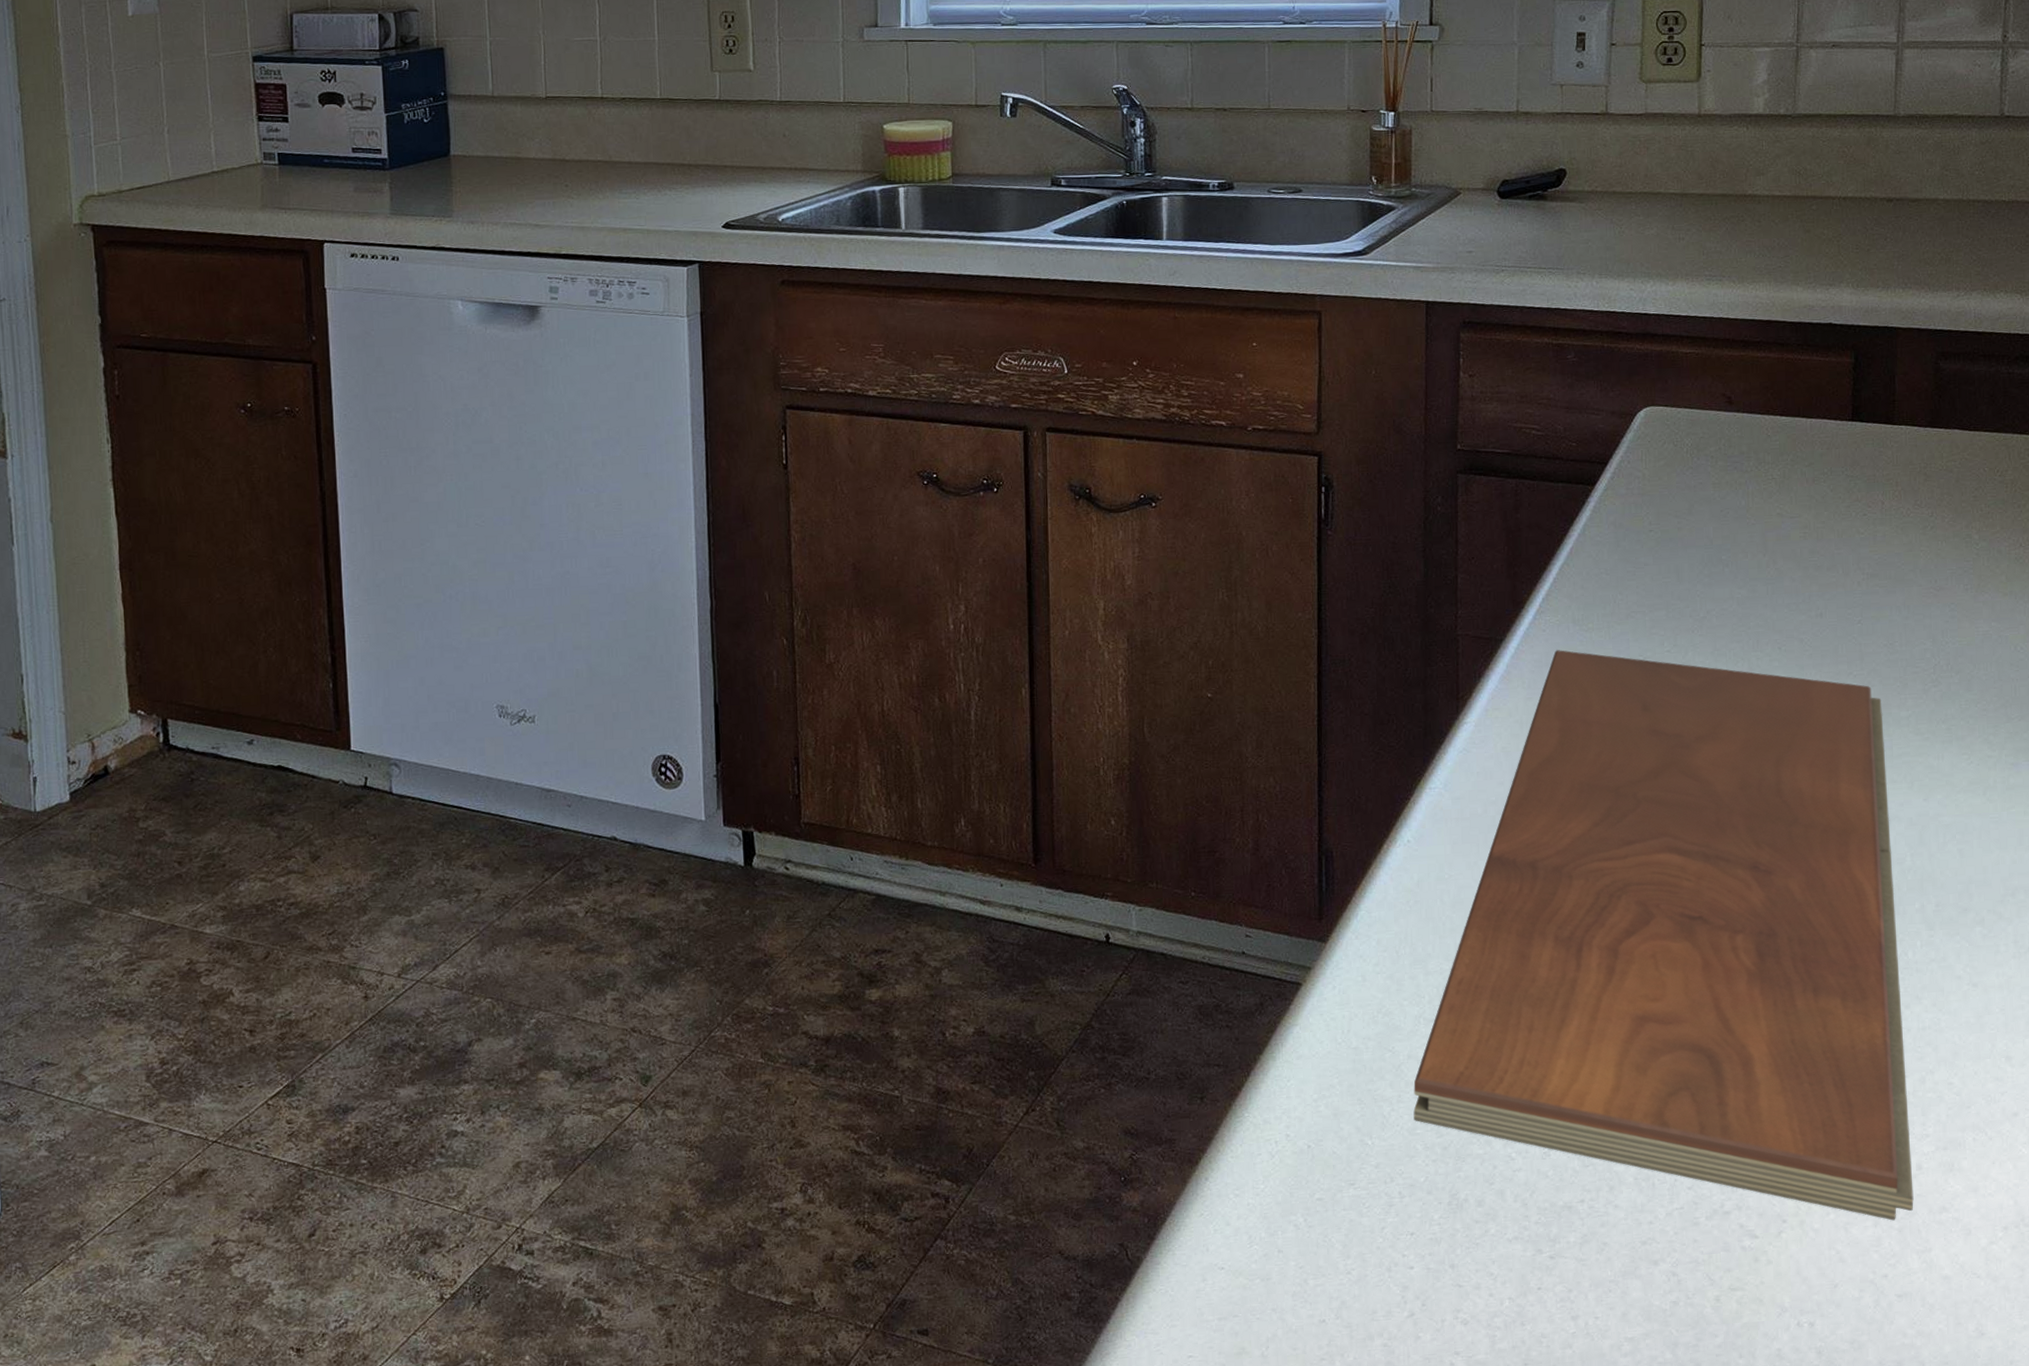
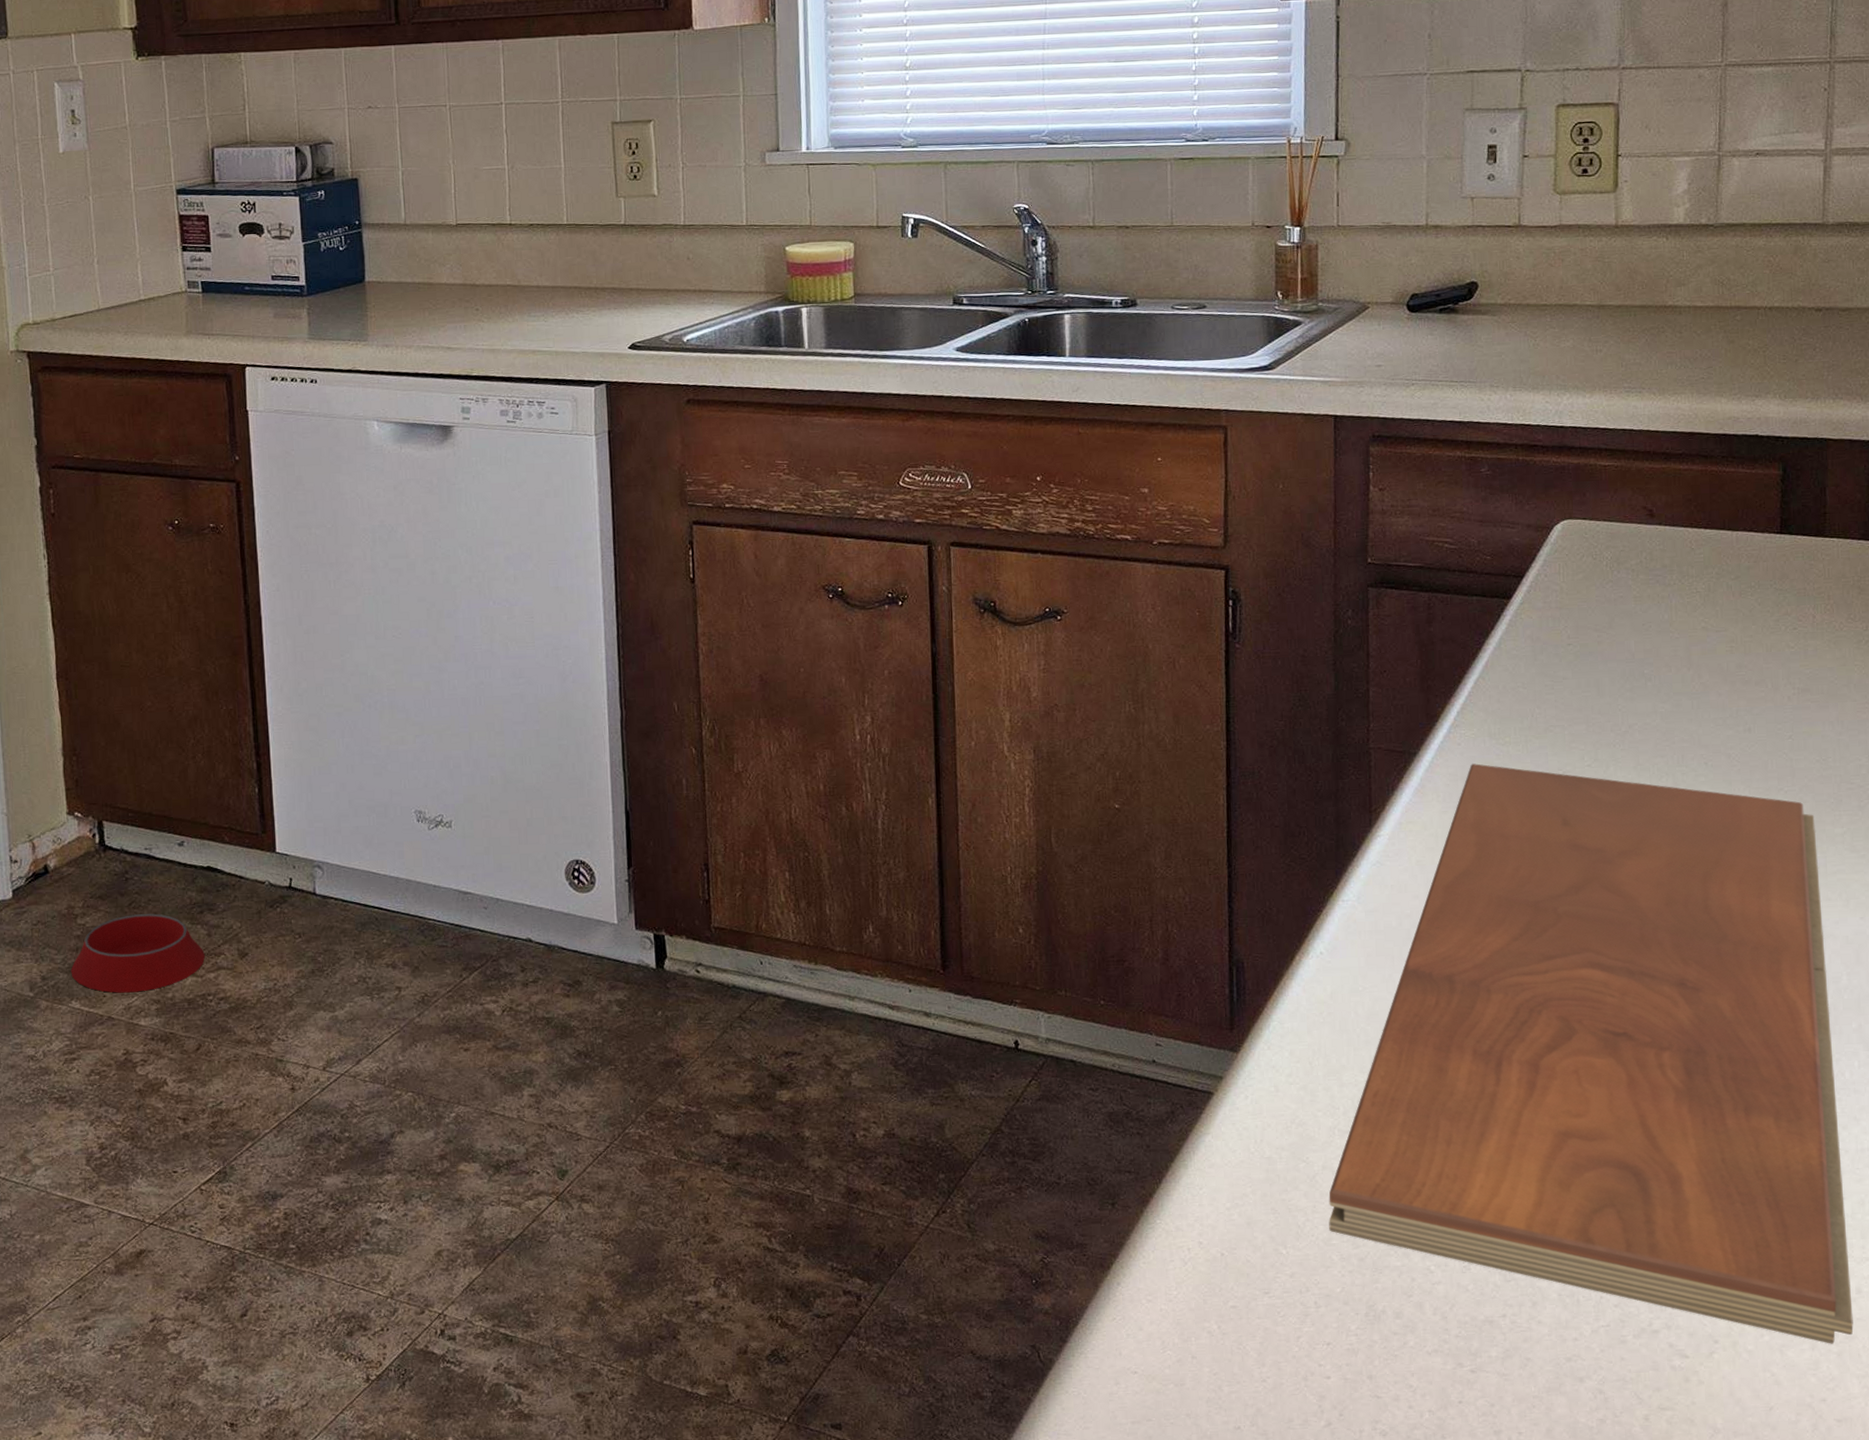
pet bowl: none [131,816,275,900] -> present [70,913,205,993]

